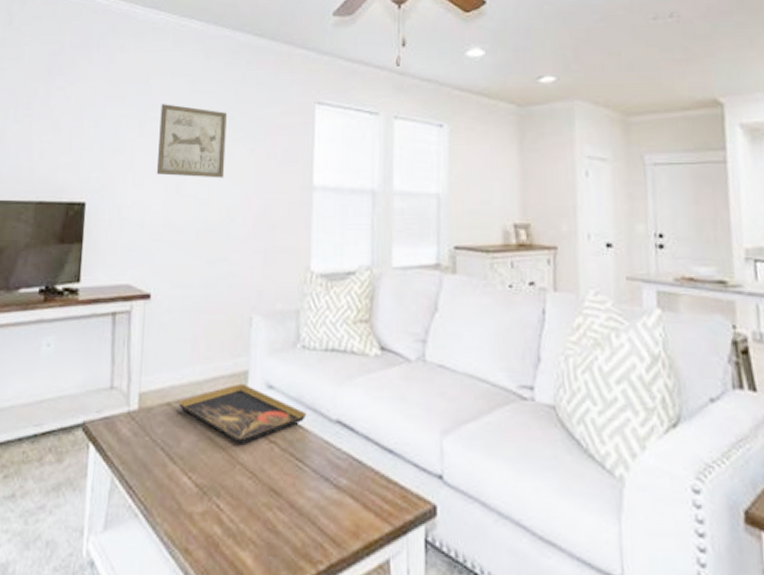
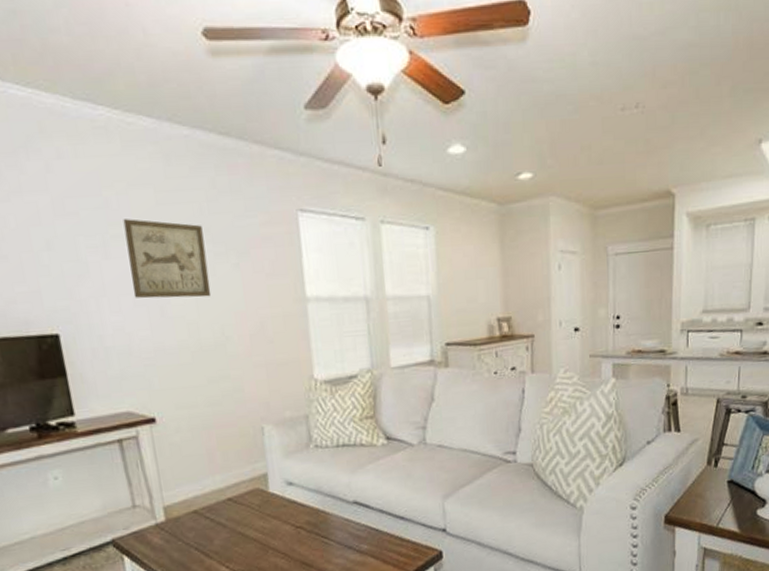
decorative tray: present [178,383,307,446] -> none [204,484,327,535]

